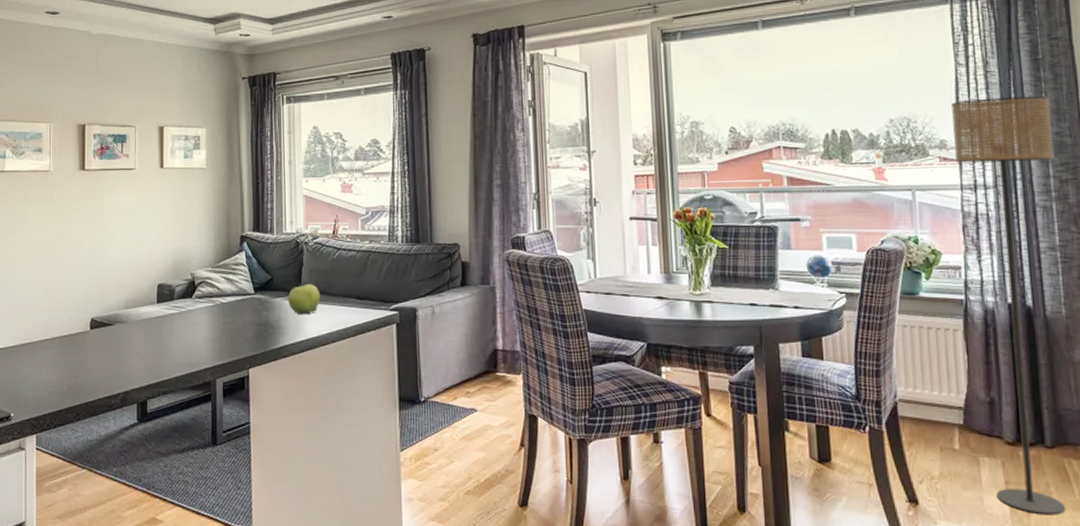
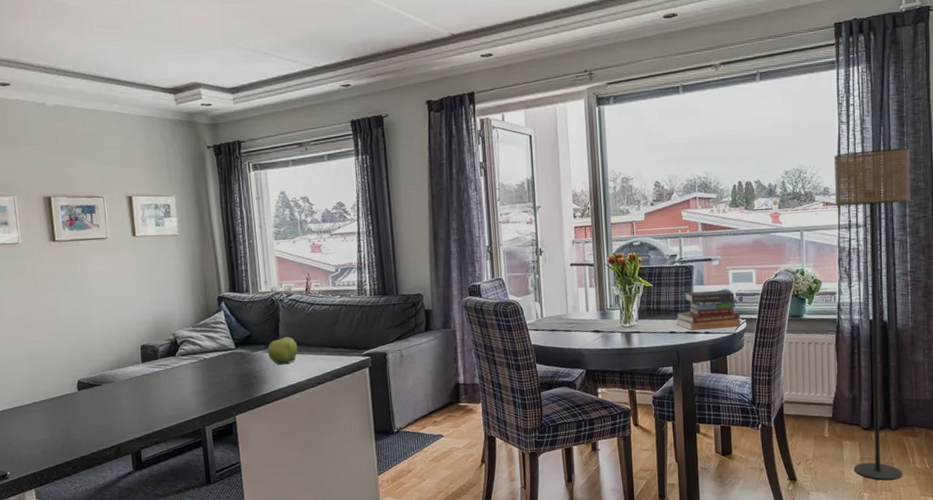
books: none [757,256,838,305] -> present [676,289,740,331]

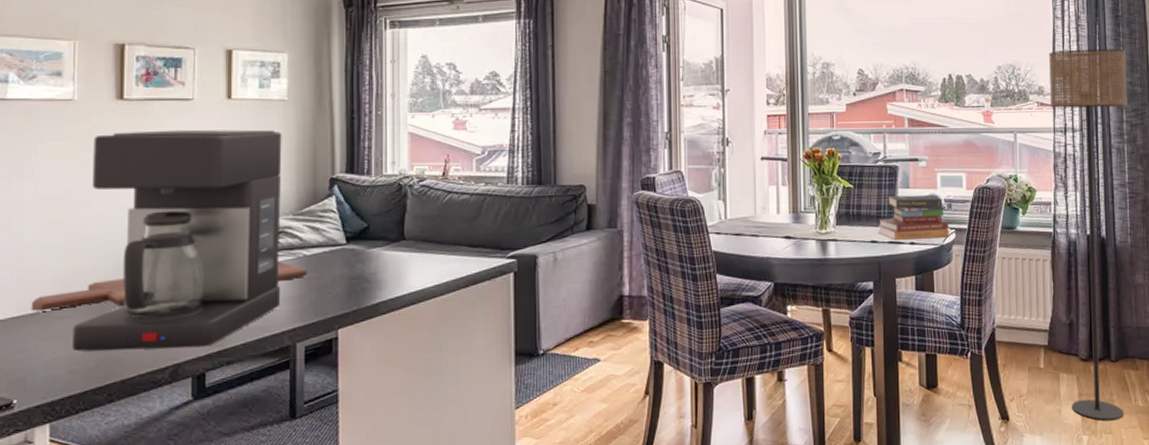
cutting board: none [9,364,208,407] -> present [31,262,307,312]
coffee maker: none [37,260,190,436] -> present [73,129,282,352]
fruit: present [267,337,298,365] -> none [388,231,427,266]

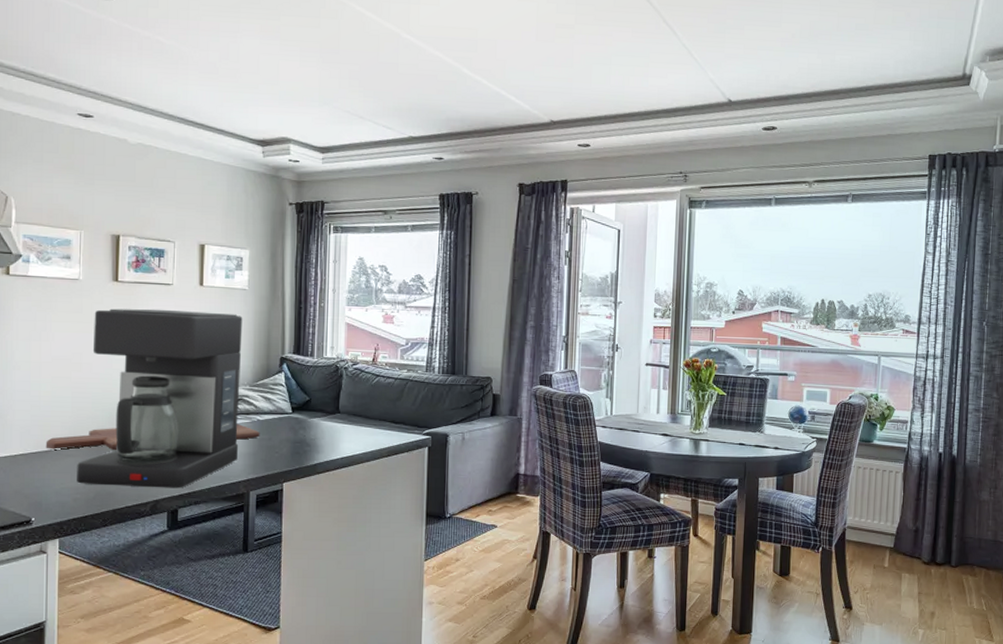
books: present [878,194,949,241] -> none [746,405,811,446]
floor lamp: present [1049,49,1128,421] -> none [911,283,992,619]

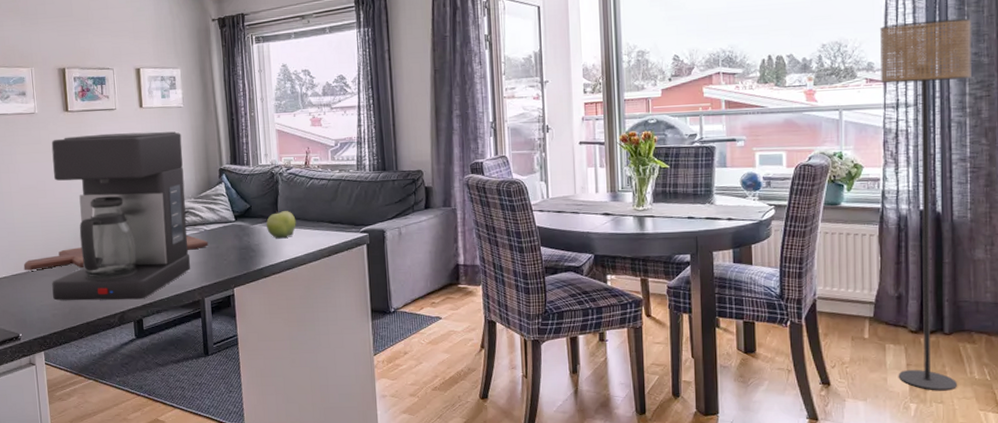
fruit: none [325,405,357,435] -> present [266,210,296,239]
floor lamp: none [911,283,992,619] -> present [880,18,971,391]

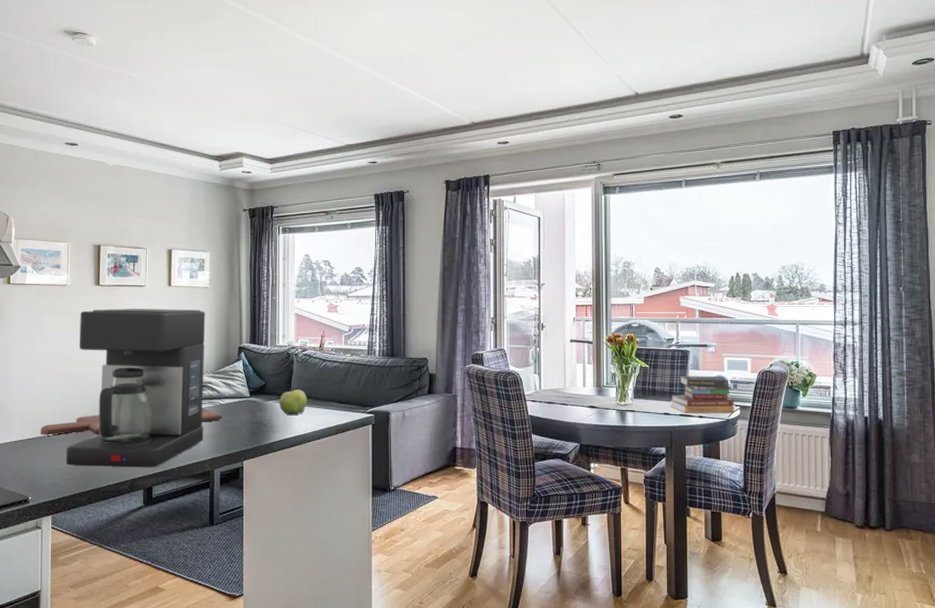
books: none [695,173,768,217] -> present [671,376,734,414]
floor lamp: present [880,18,971,391] -> none [831,251,907,583]

